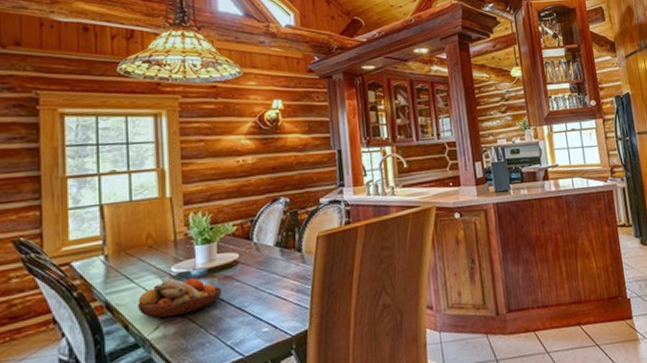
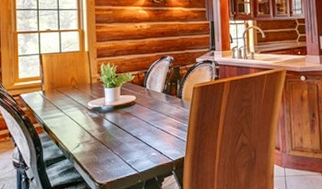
fruit bowl: present [138,278,222,318] -> none [65,112,123,139]

